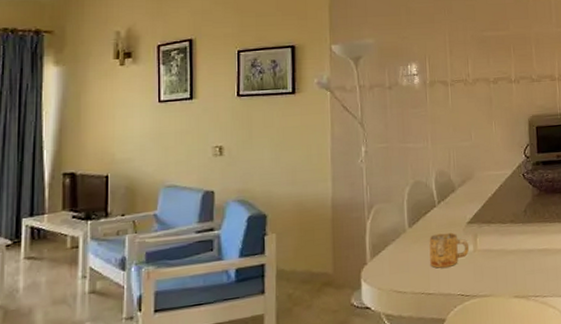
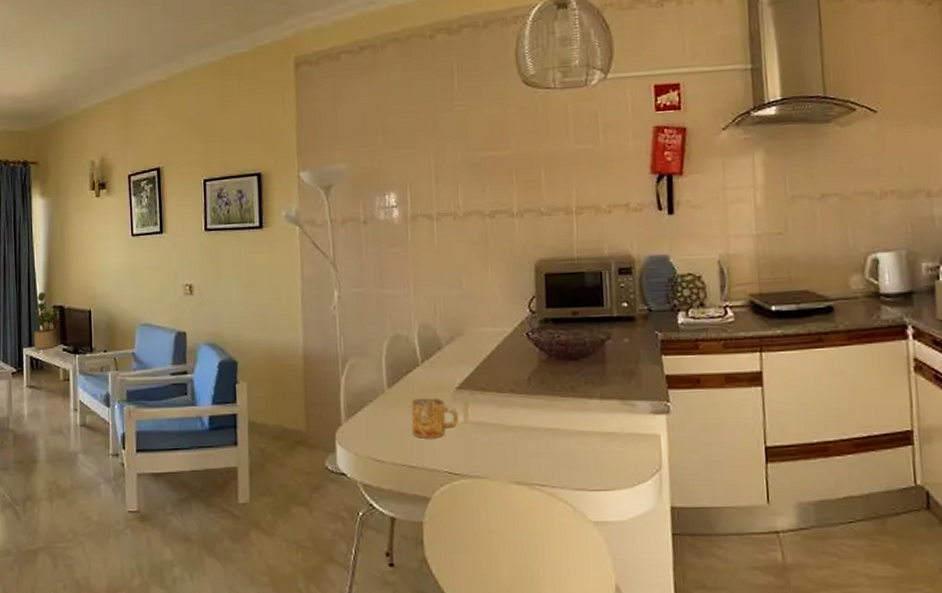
potted plant: none [37,159,72,219] -> present [34,291,61,350]

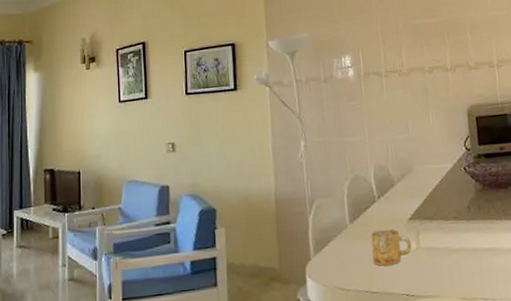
potted plant: present [34,291,61,350] -> none [25,157,51,211]

